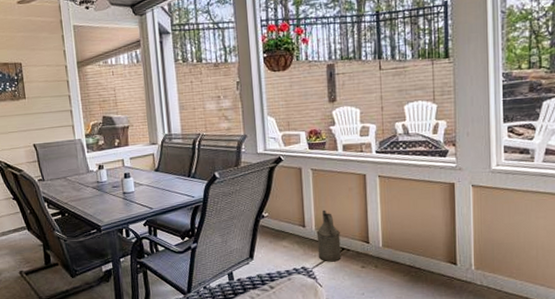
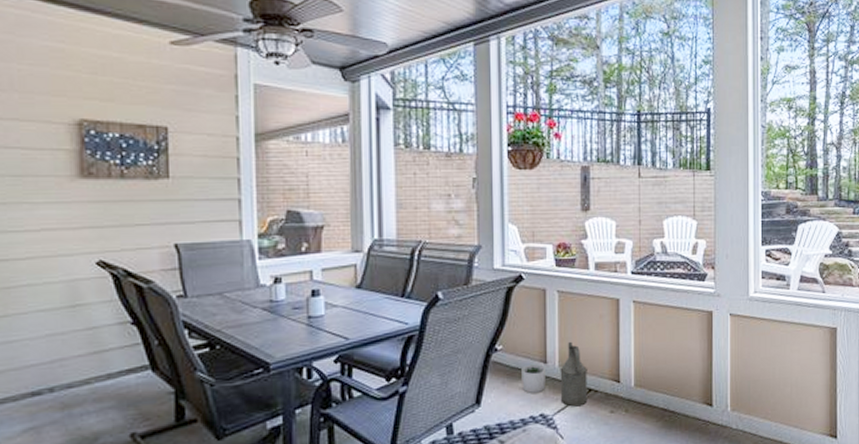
planter: none [284,228,305,251] -> present [521,364,545,394]

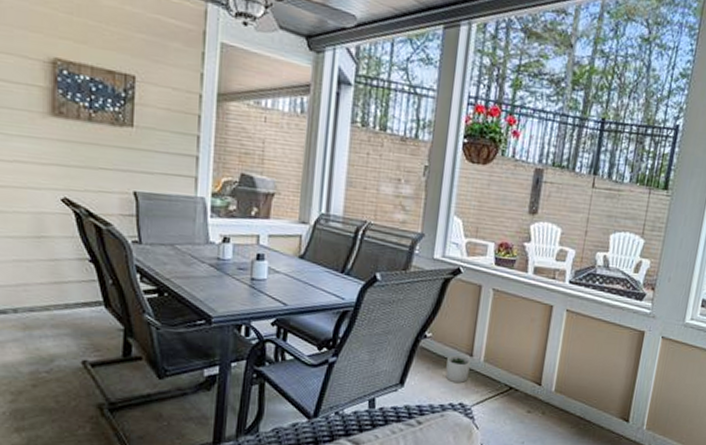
watering can: present [560,341,588,407] -> none [481,339,511,402]

